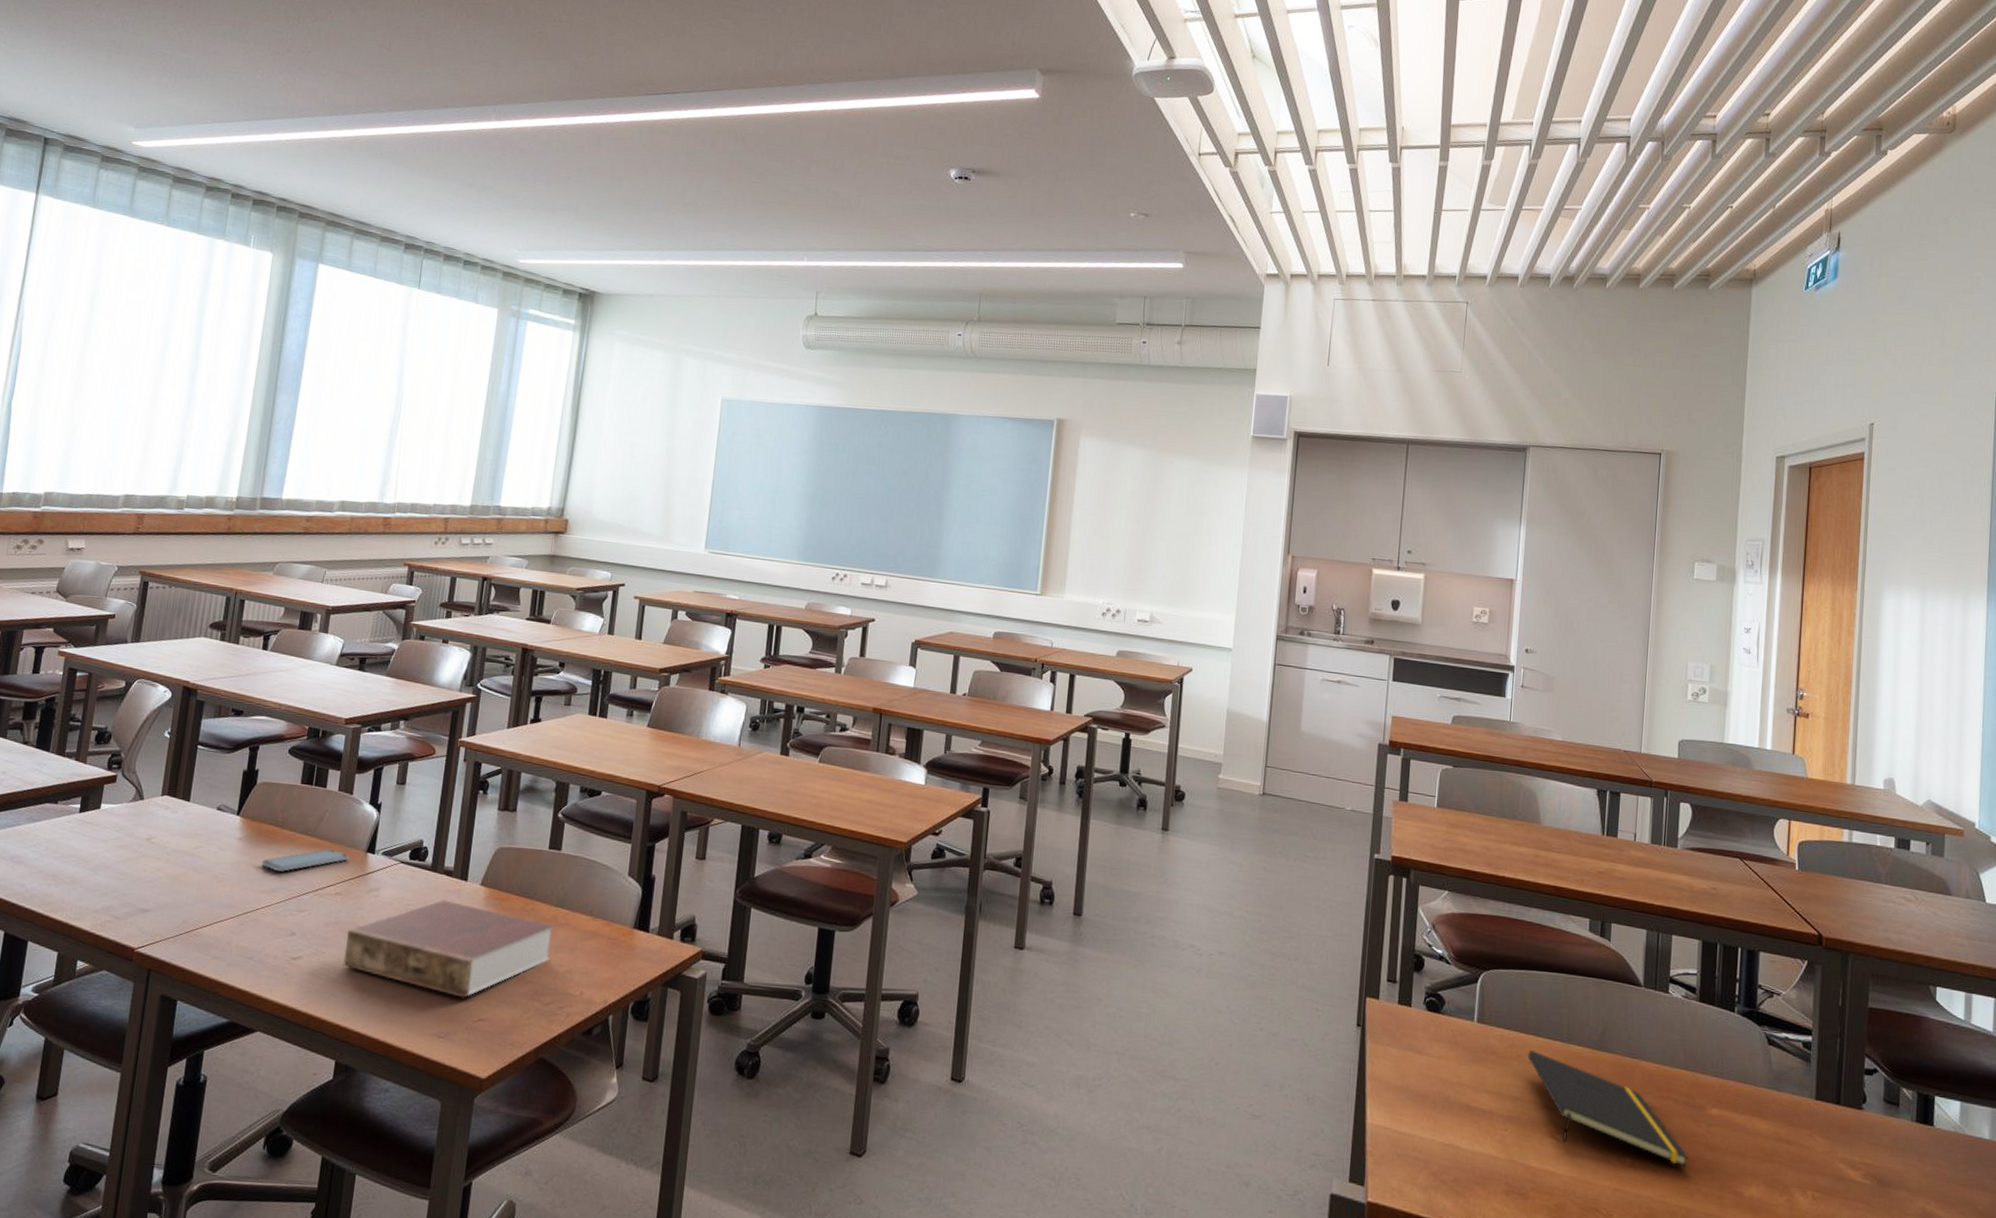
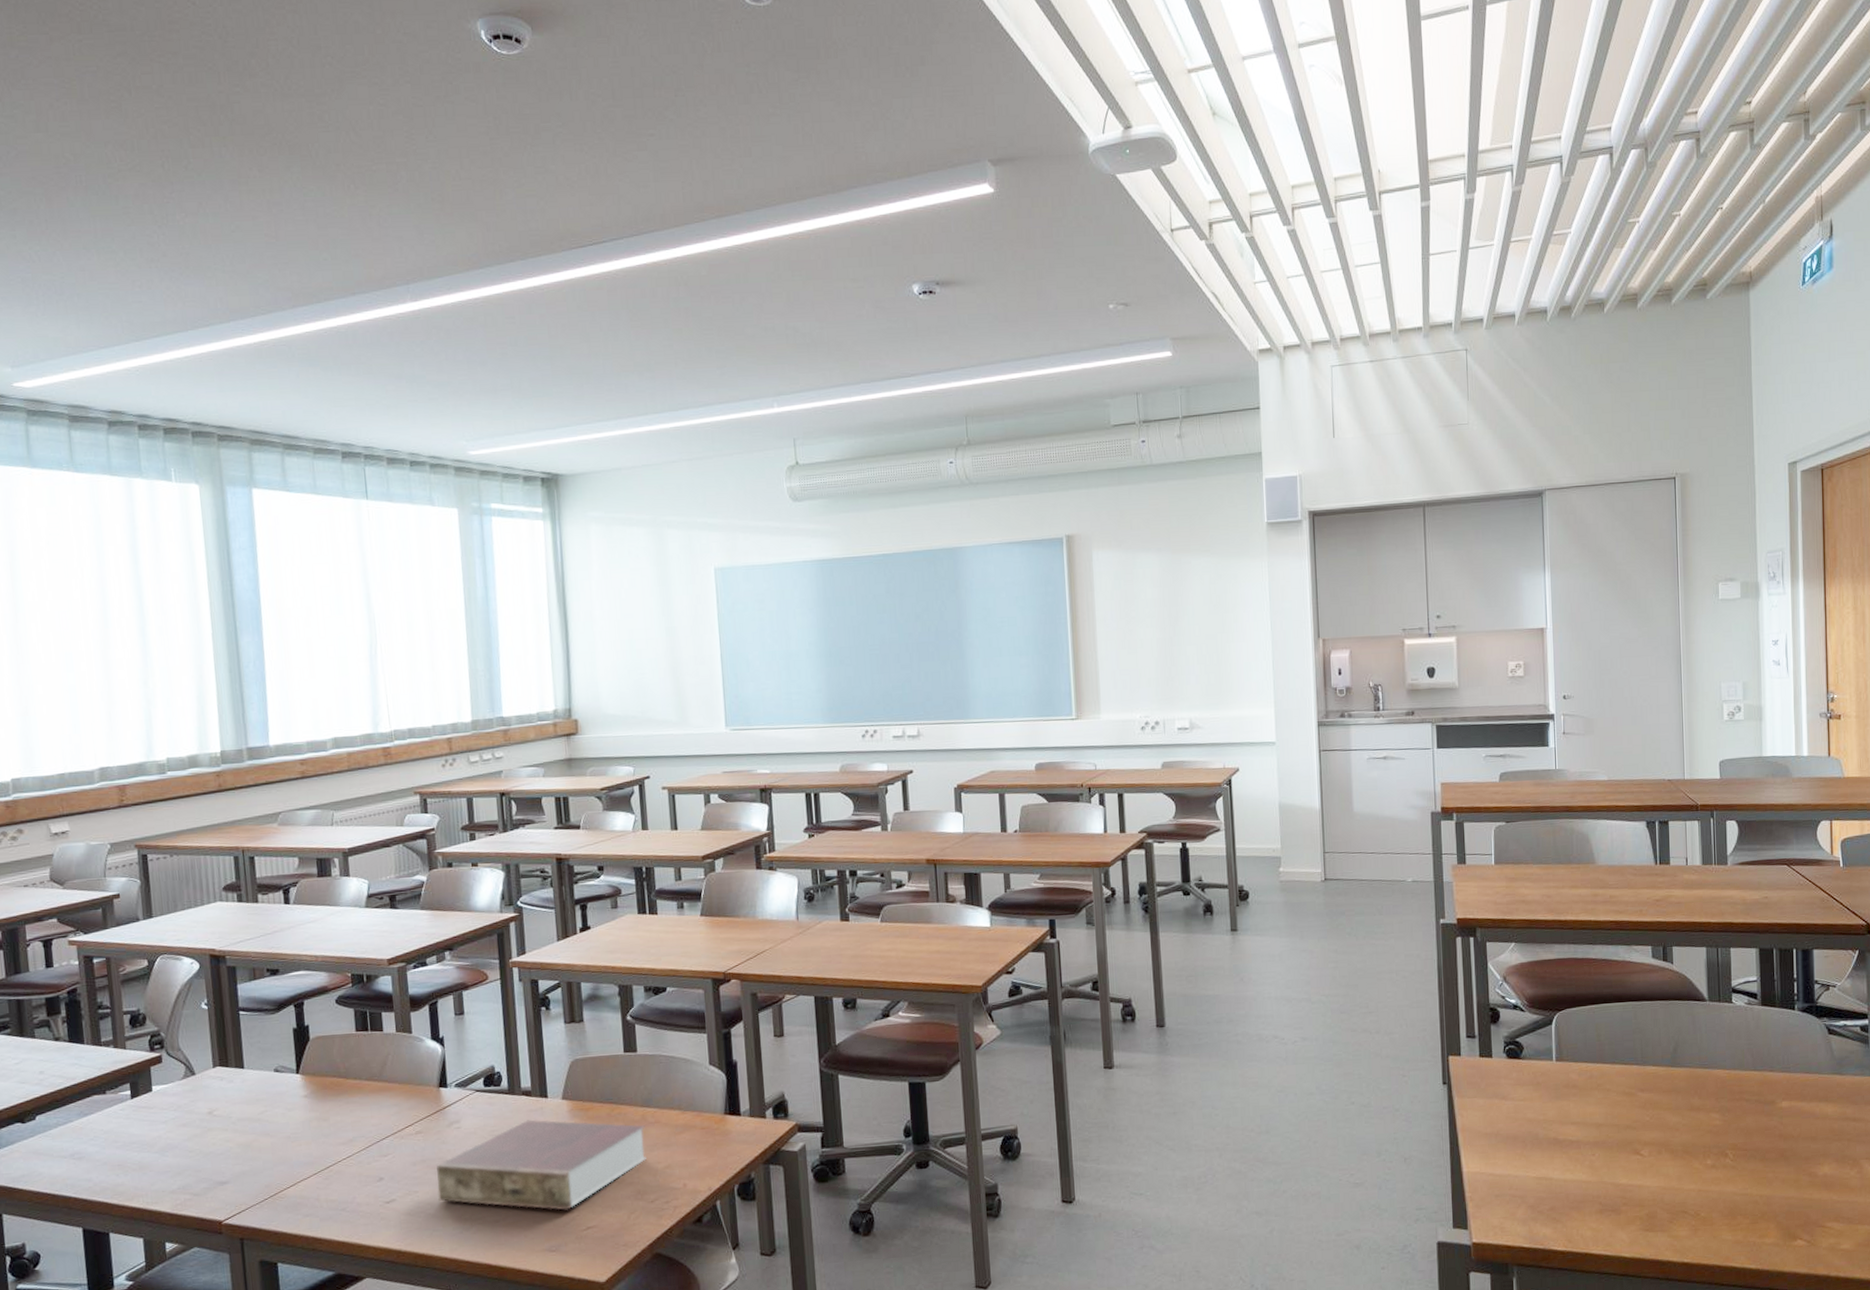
smartphone: present [261,849,349,873] -> none [332,1090,421,1122]
notepad: present [1528,1049,1688,1167] -> none [1607,1077,1764,1159]

